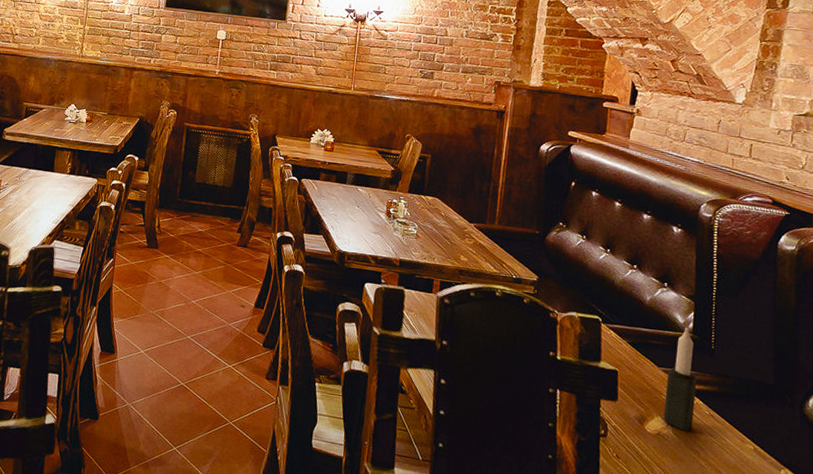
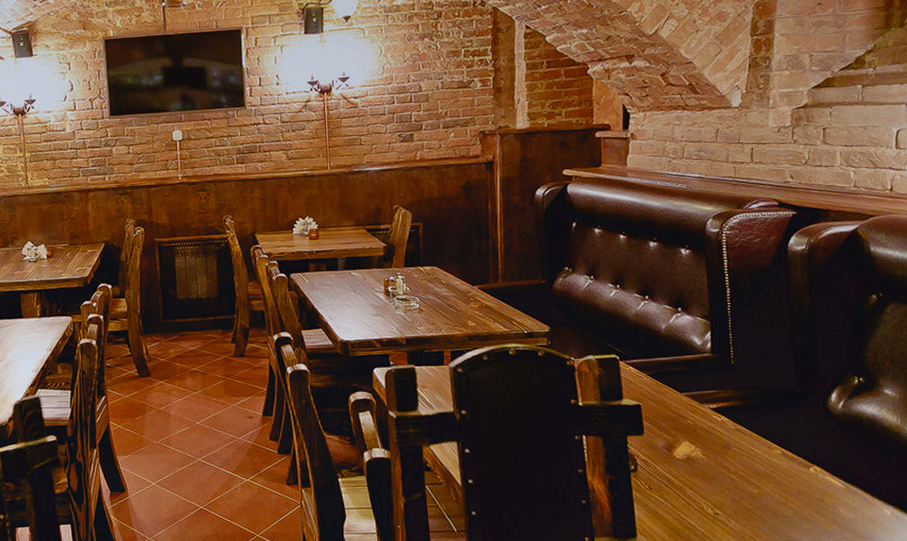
candle: present [663,327,698,431] -> none [690,348,721,450]

